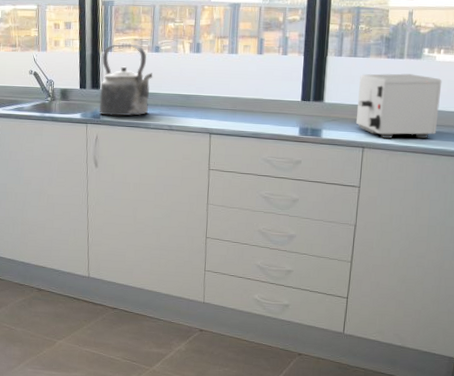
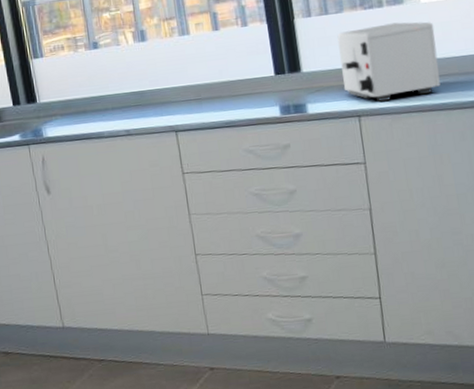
kettle: present [99,43,153,116] -> none [32,44,98,132]

